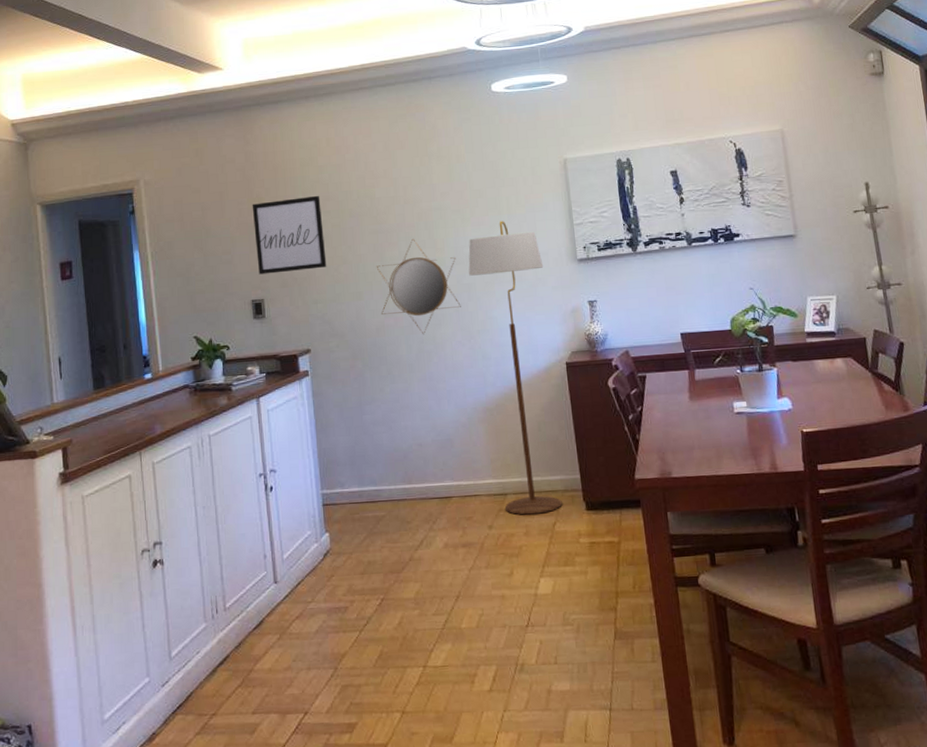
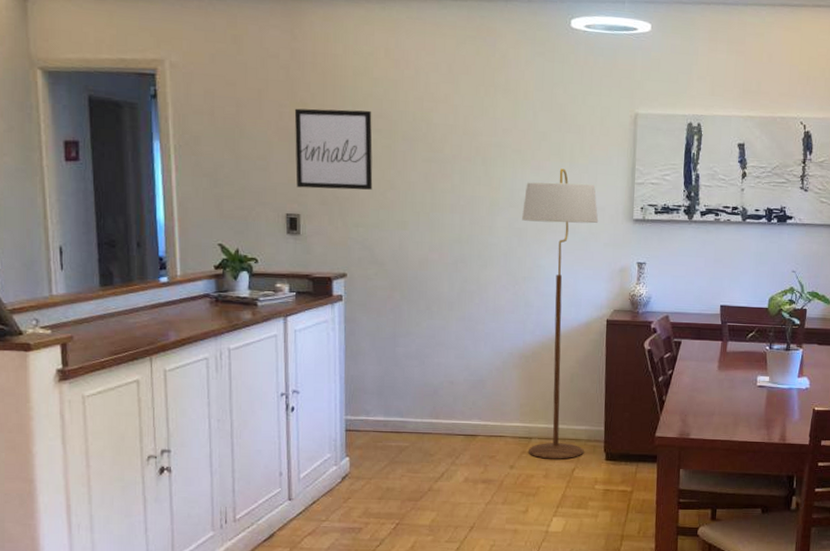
home mirror: present [376,238,461,335] -> none [425,173,511,275]

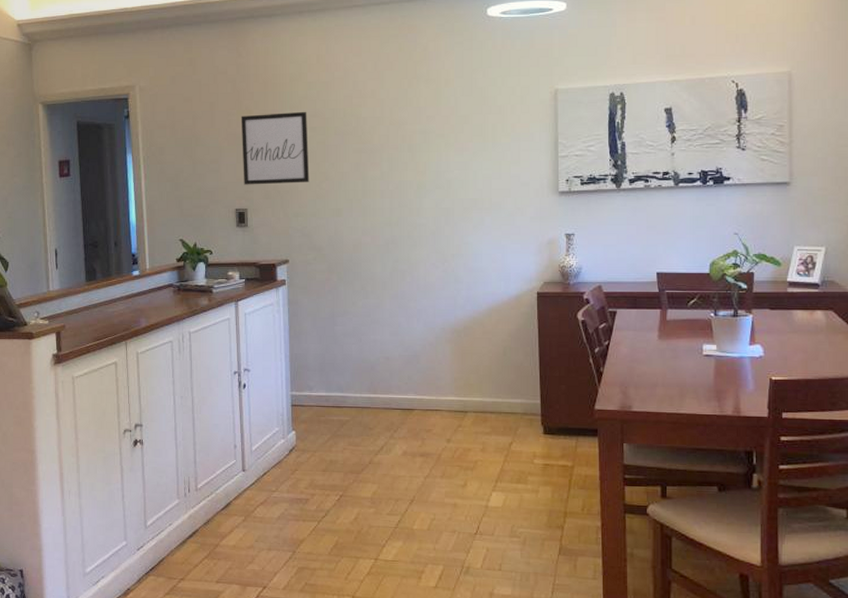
floor lamp: present [522,168,599,459] -> none [448,148,524,433]

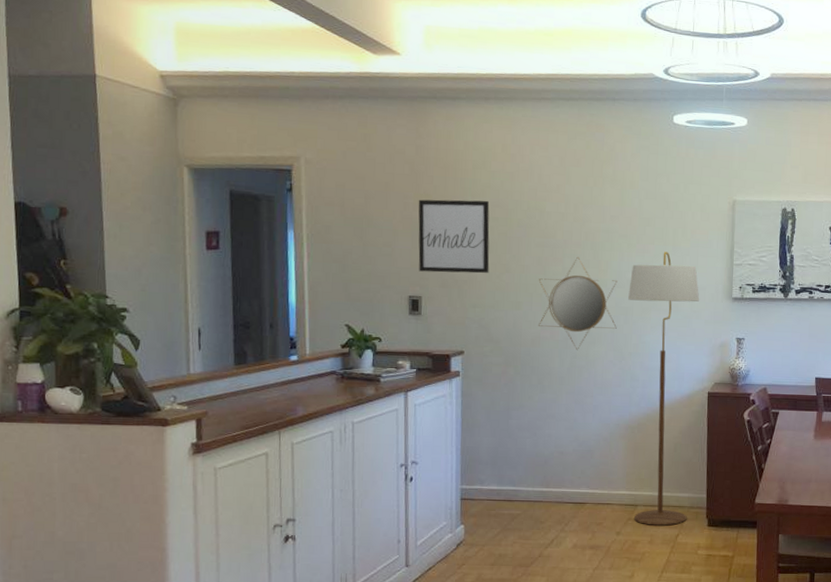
home mirror: none [357,160,438,255] -> present [537,256,618,351]
floor lamp: none [448,148,524,433] -> present [628,251,700,526]

